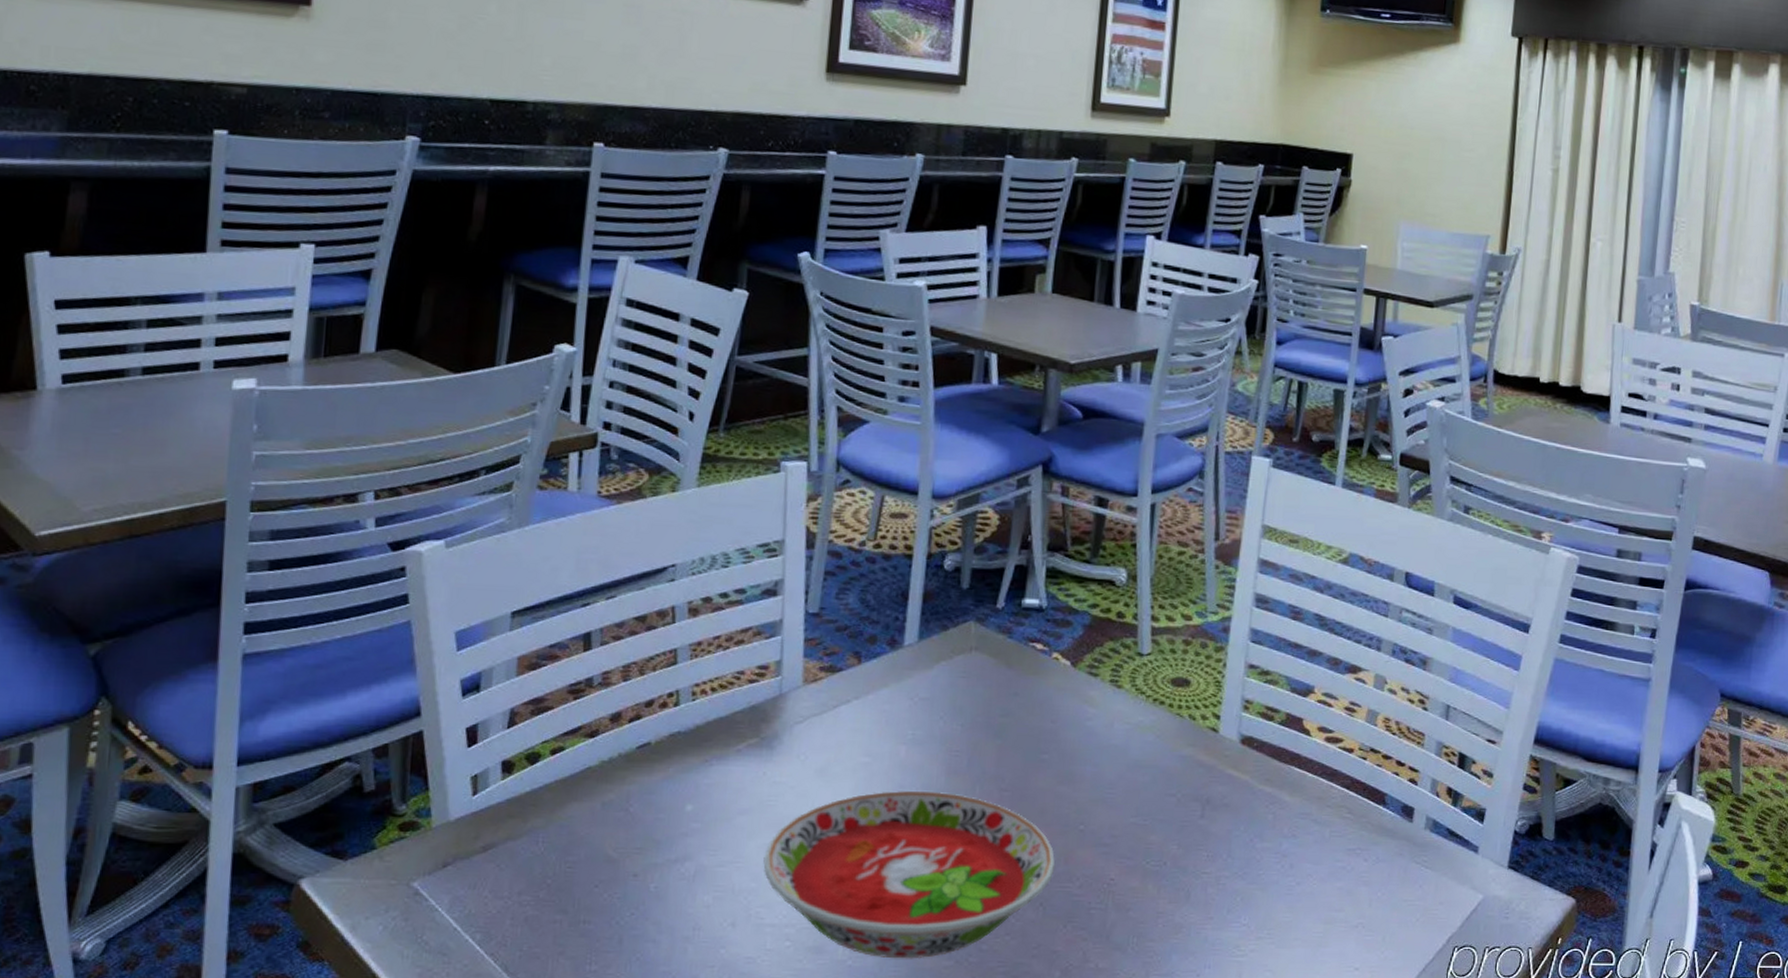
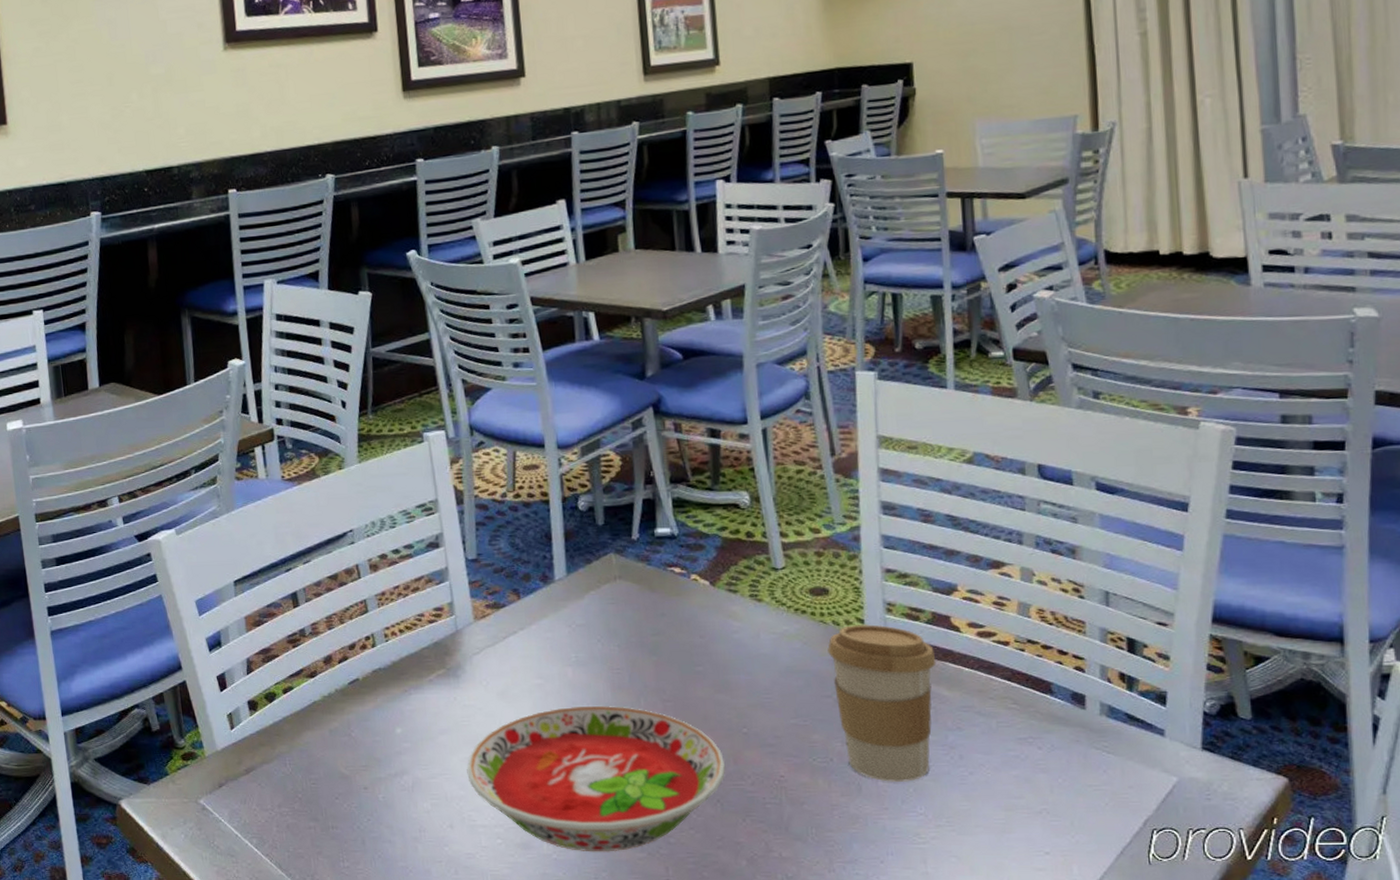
coffee cup: none [1179,720,1283,890] -> present [827,623,937,782]

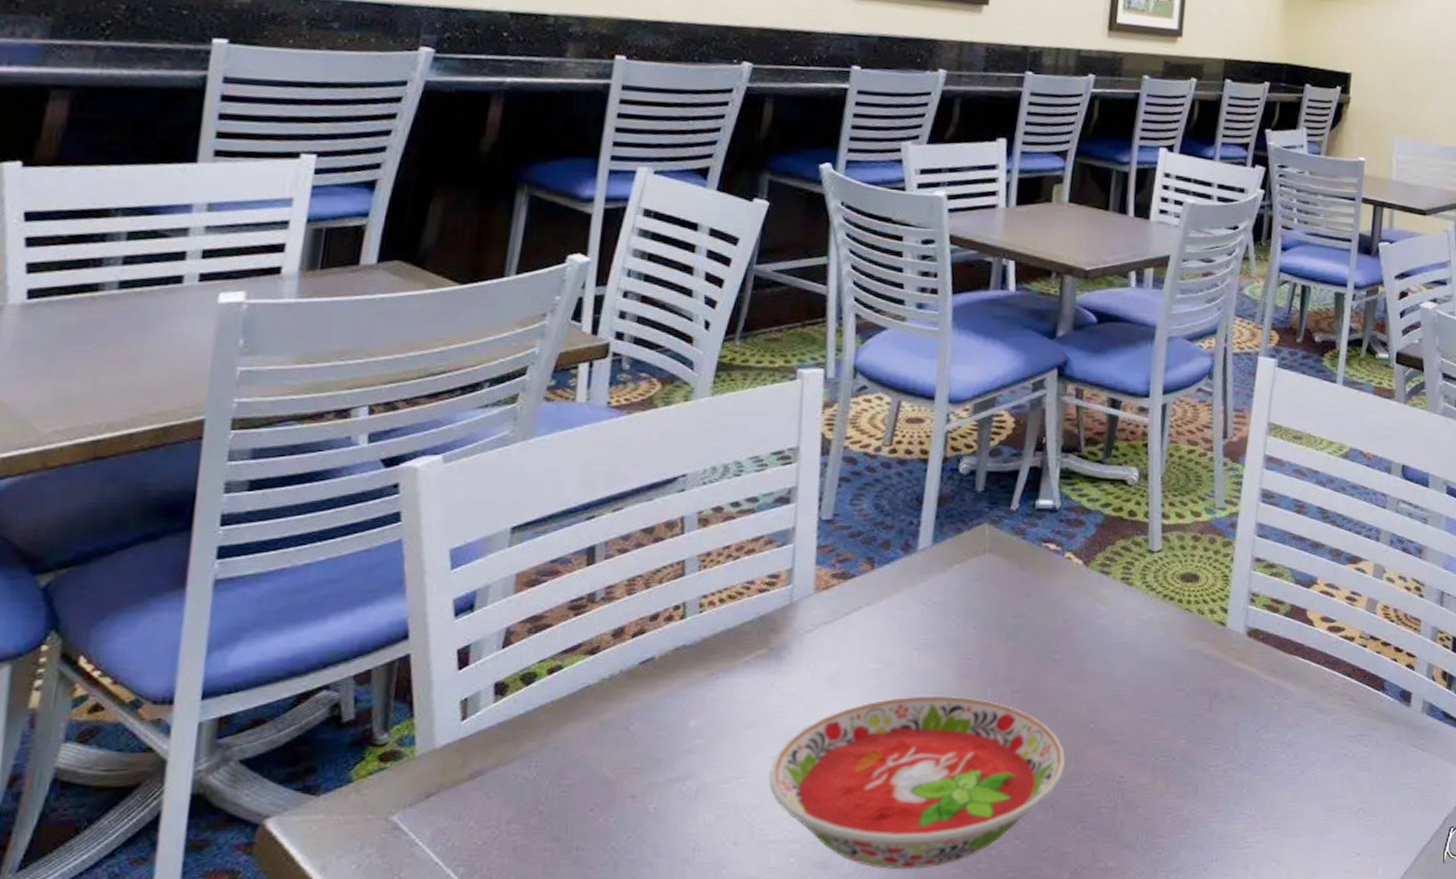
coffee cup: present [827,623,937,782] -> none [1188,613,1288,782]

